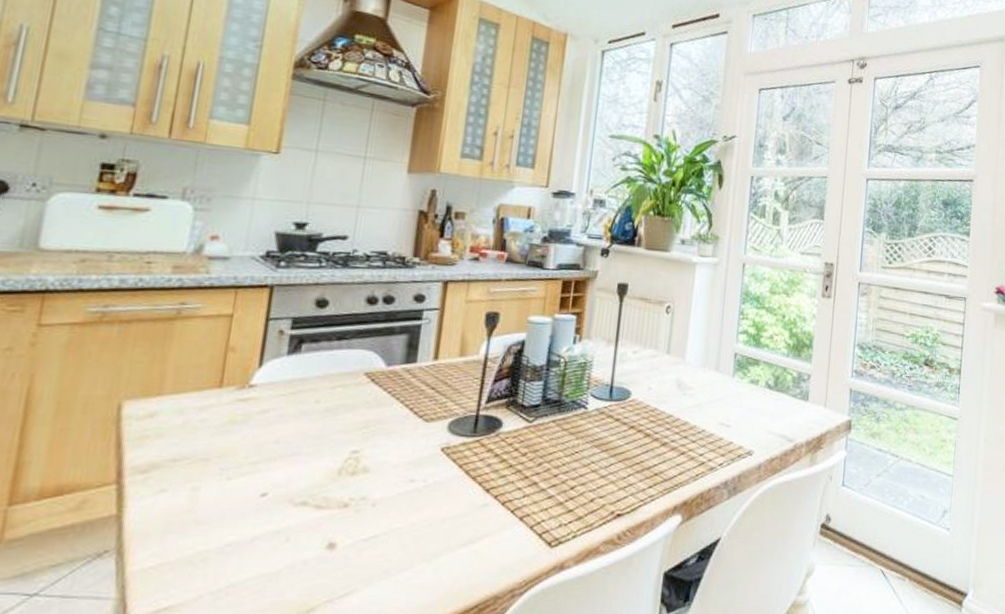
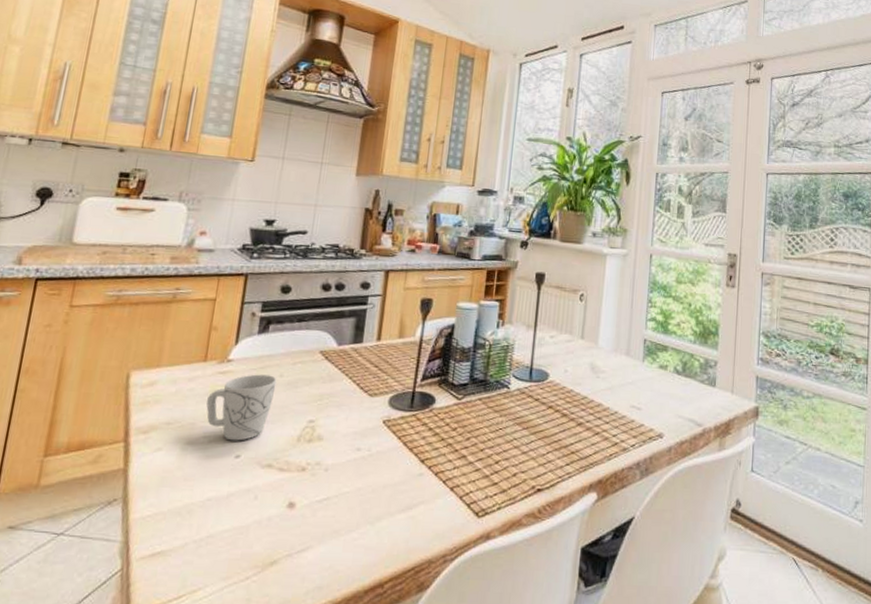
mug: none [223,400,312,477] -> present [206,374,277,441]

